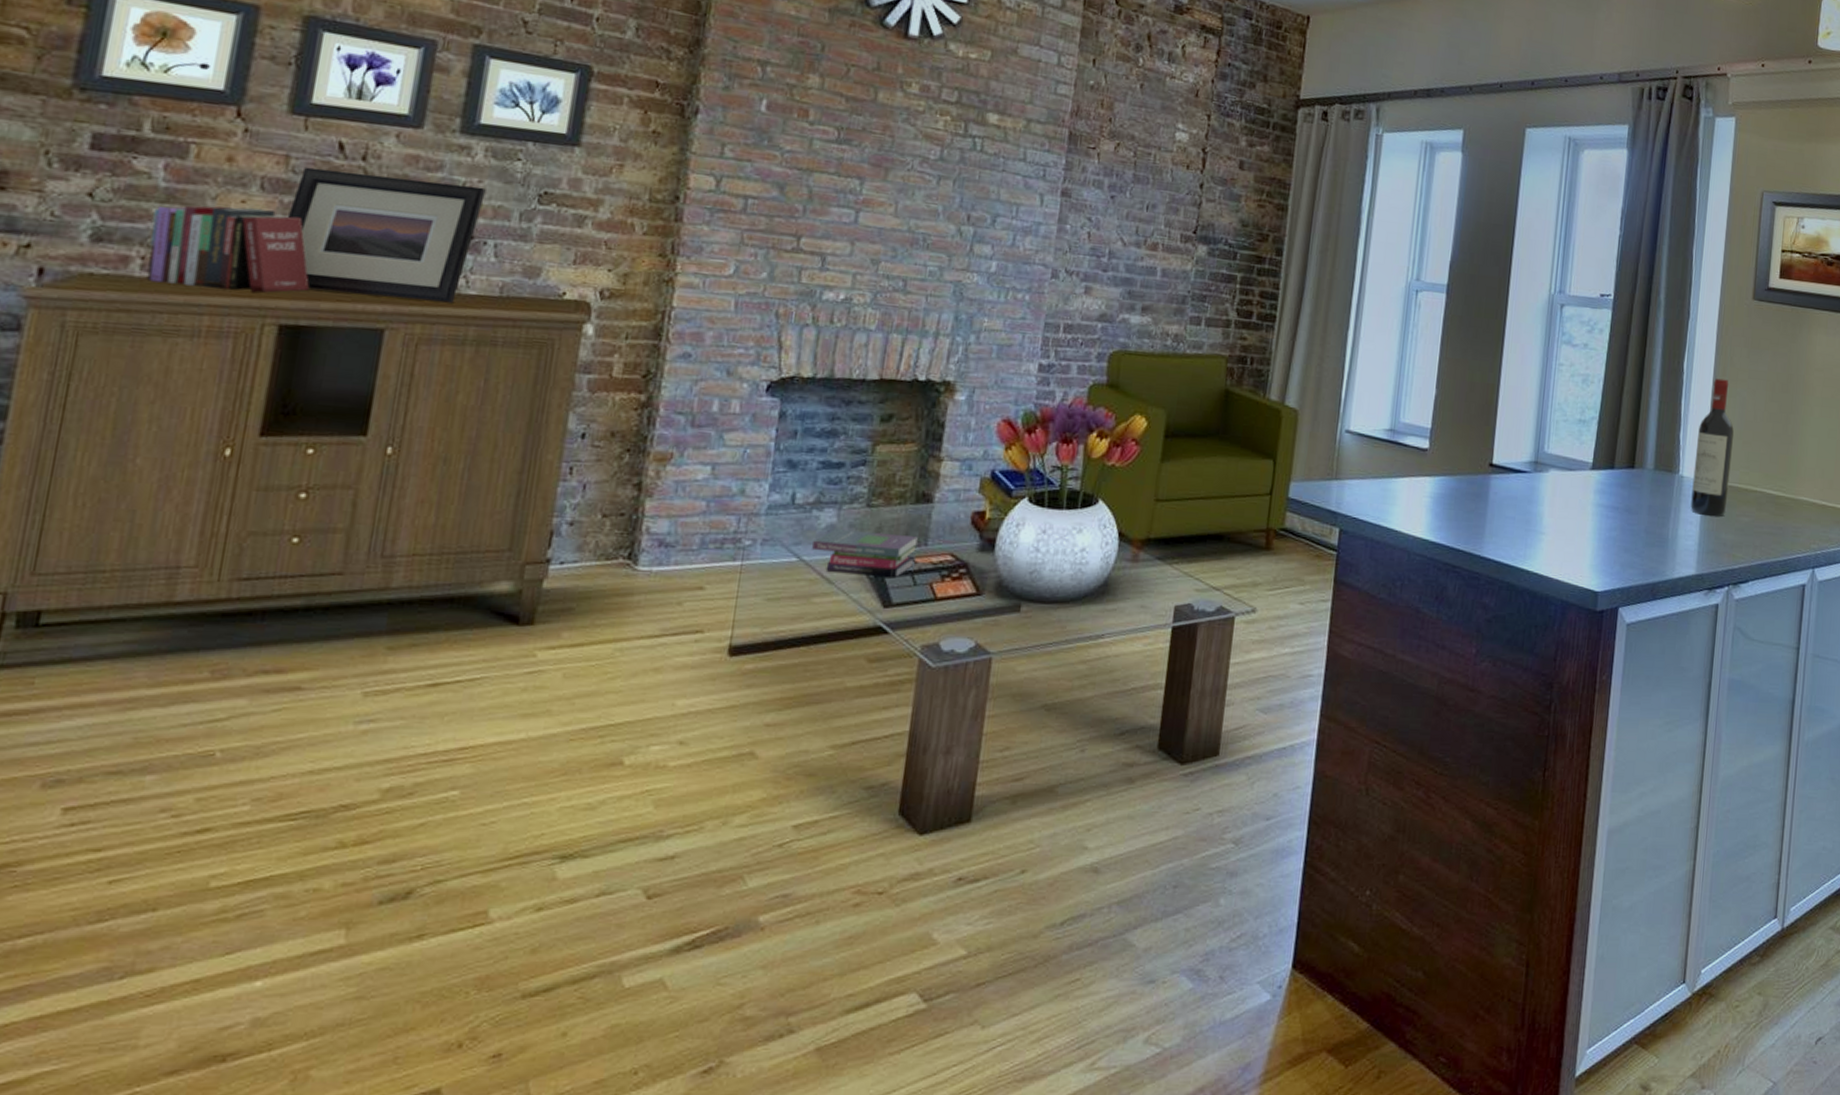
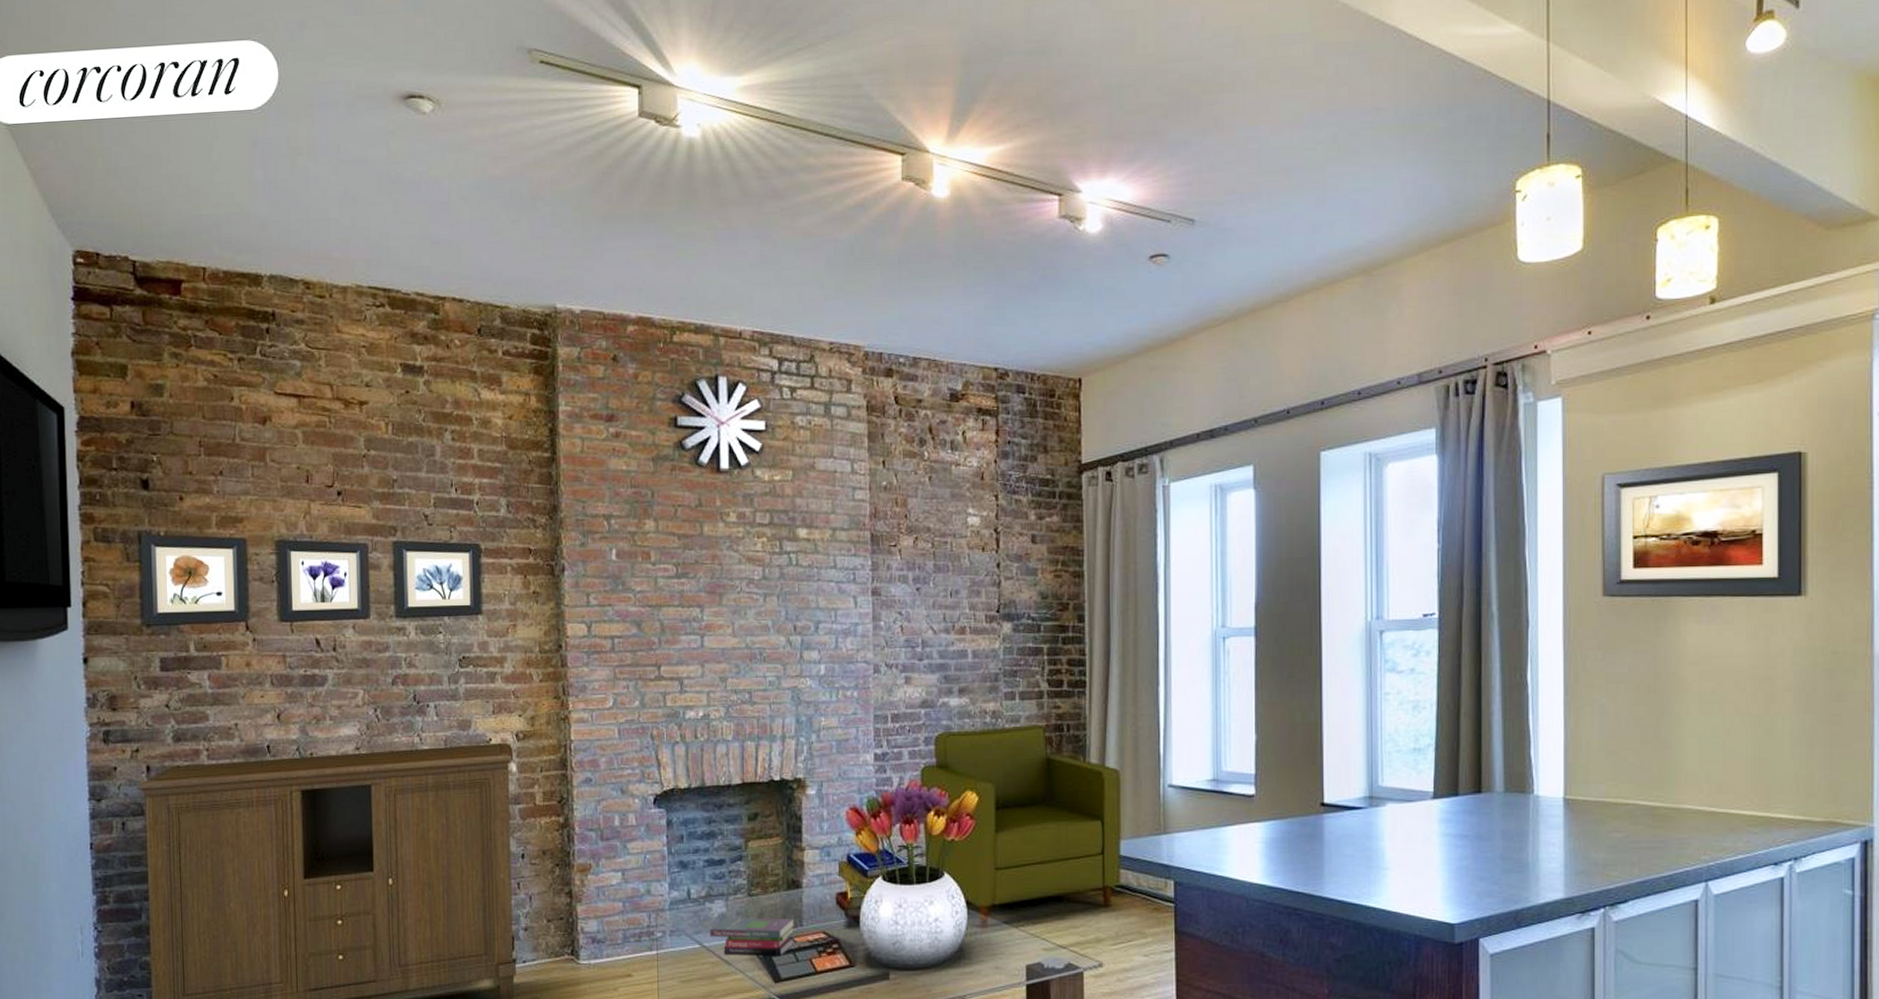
books: present [146,205,309,294] -> none [208,700,315,768]
picture frame: present [288,167,486,303] -> none [293,660,422,759]
wine bottle: present [1690,378,1735,517] -> none [1551,687,1595,836]

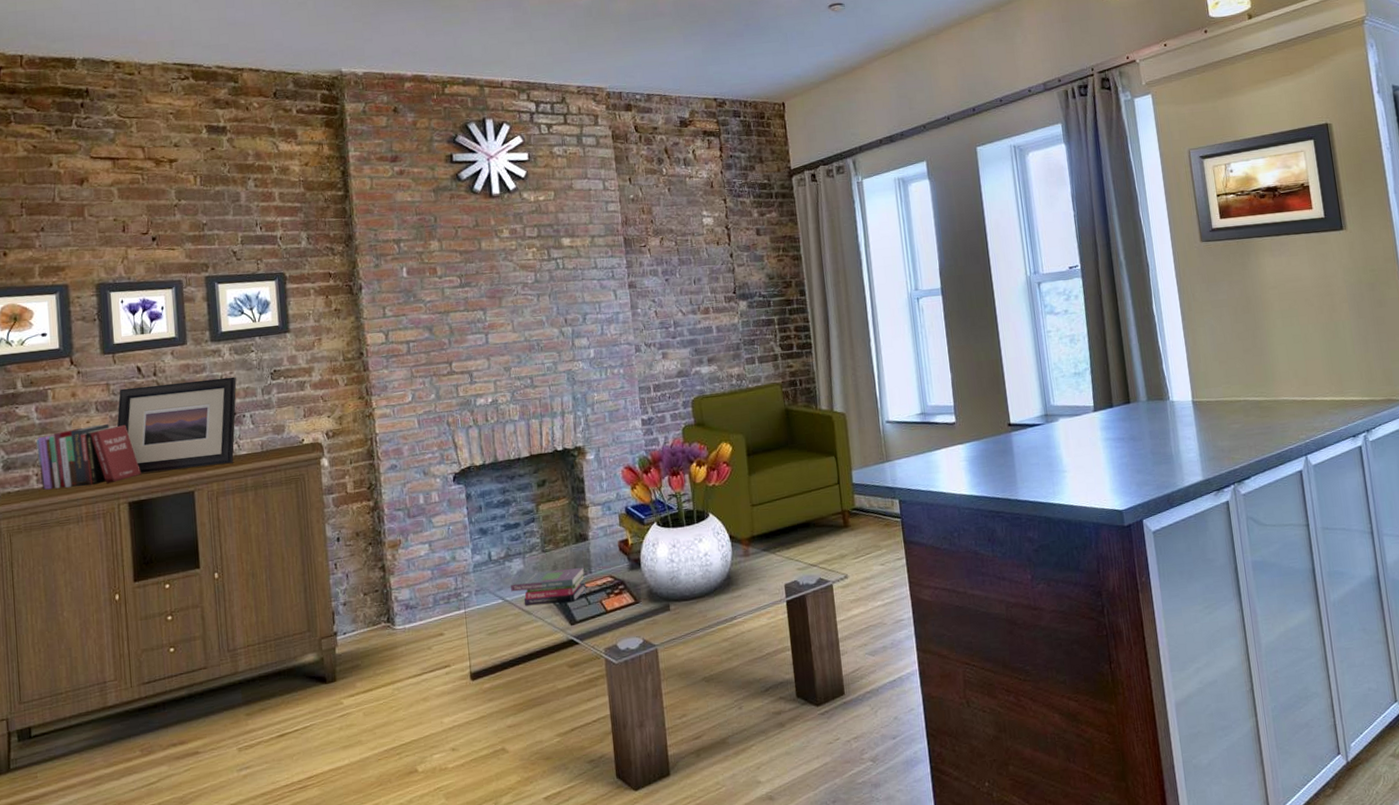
books: none [208,700,315,768] -> present [36,424,141,490]
picture frame: none [293,660,422,759] -> present [117,376,237,474]

